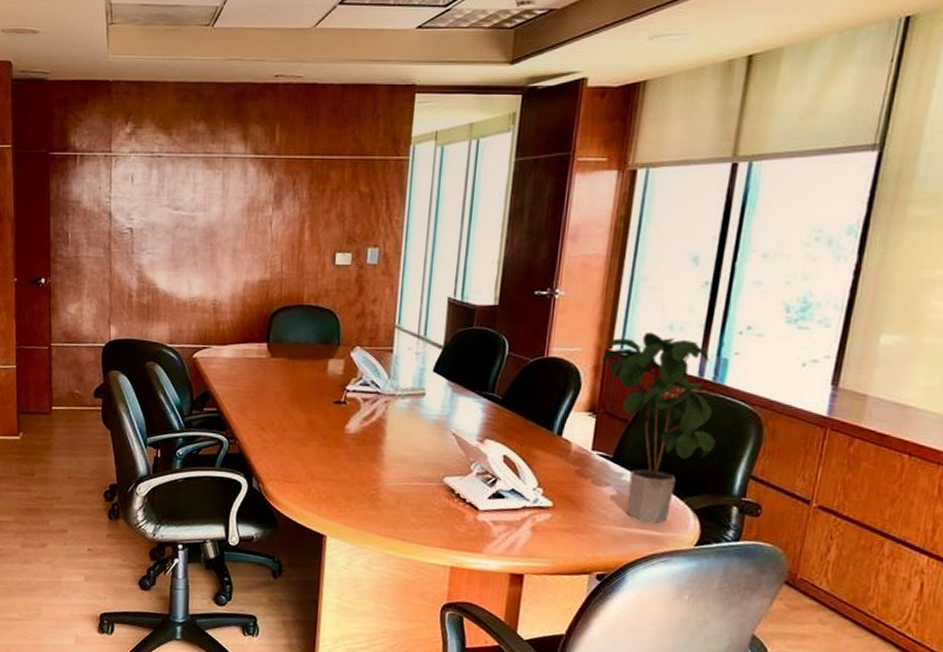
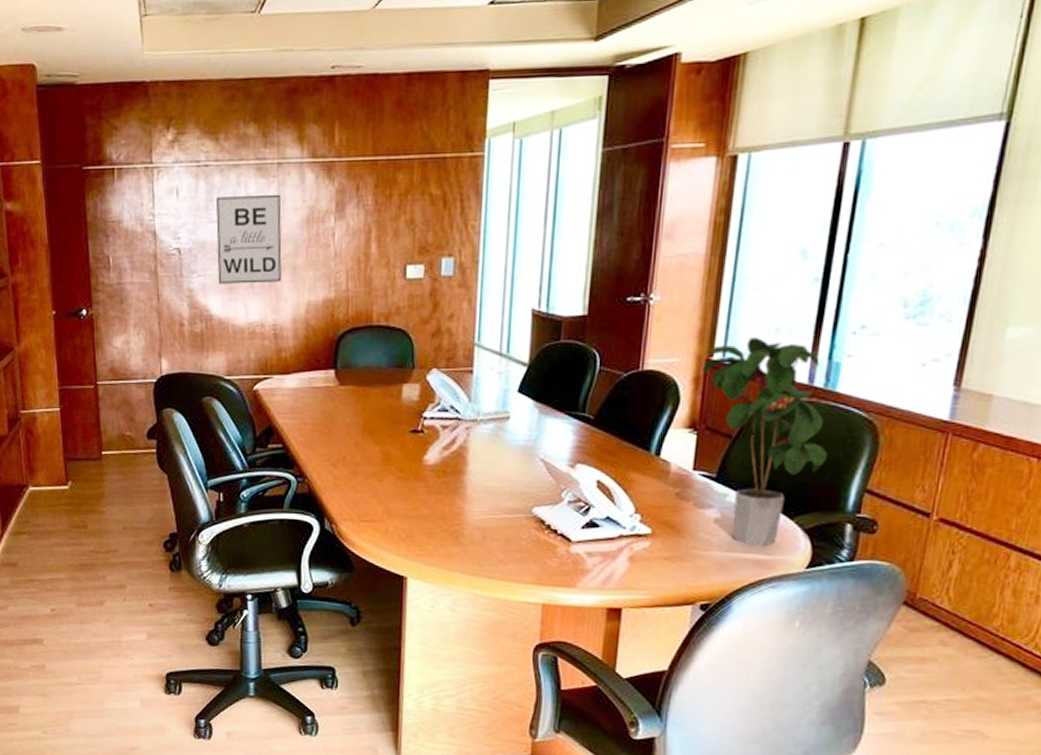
wall art: none [165,184,225,263] -> present [215,194,282,284]

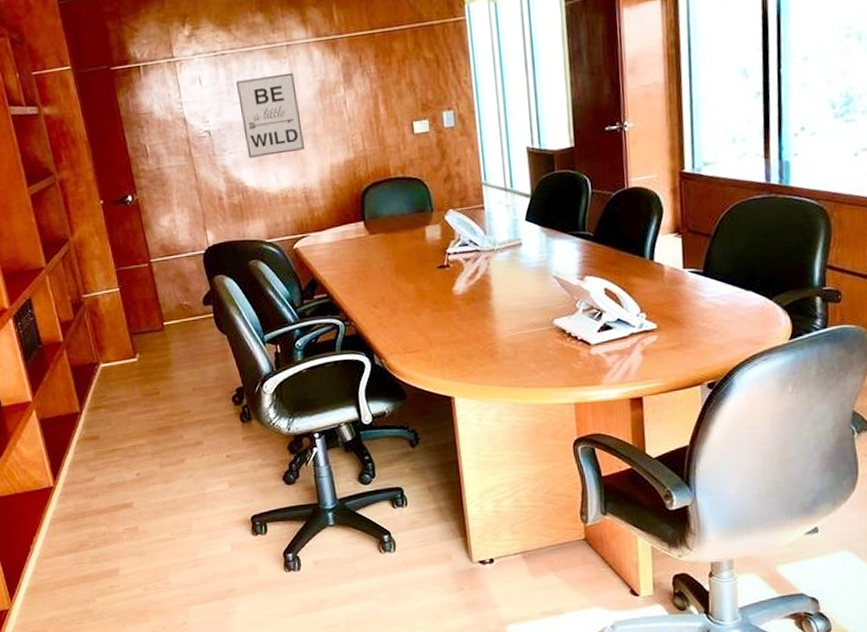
potted plant: present [702,337,827,545] -> none [677,148,791,326]

